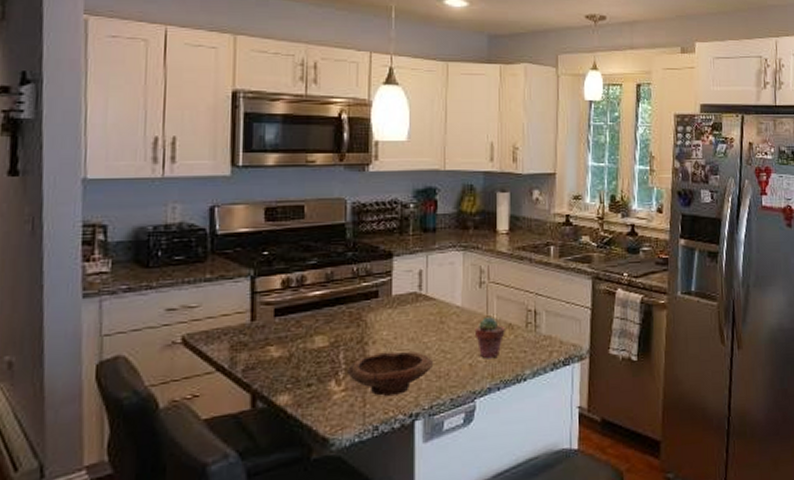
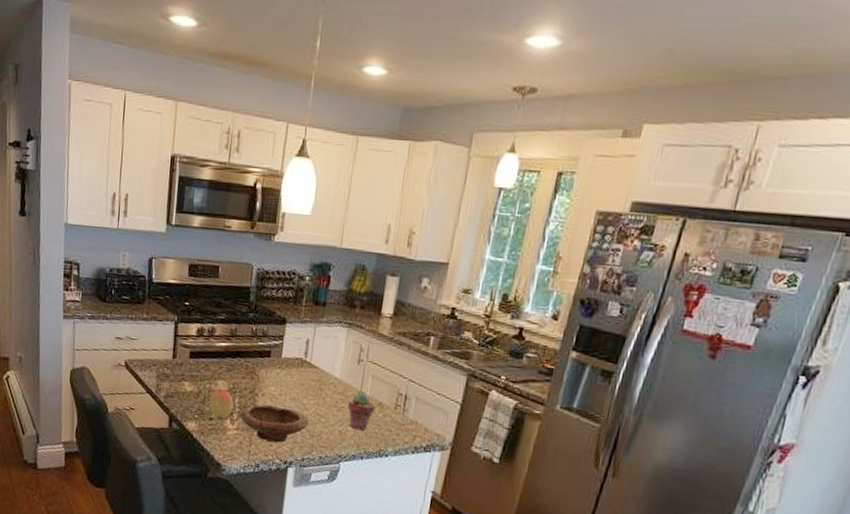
fruit: none [306,345,337,381] -> present [209,388,234,418]

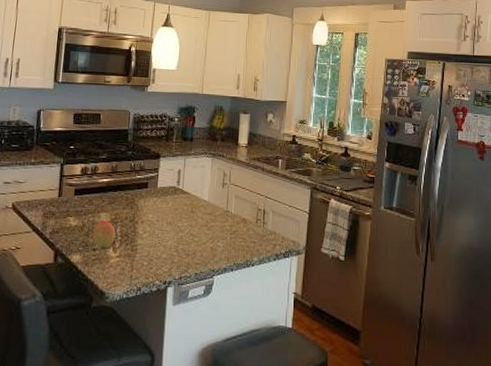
bowl: present [240,404,310,443] -> none [122,230,185,265]
potted succulent: present [347,392,376,431] -> none [216,211,240,245]

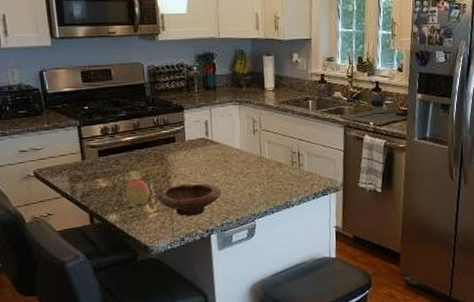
bowl: none [122,230,185,265] -> present [157,183,222,216]

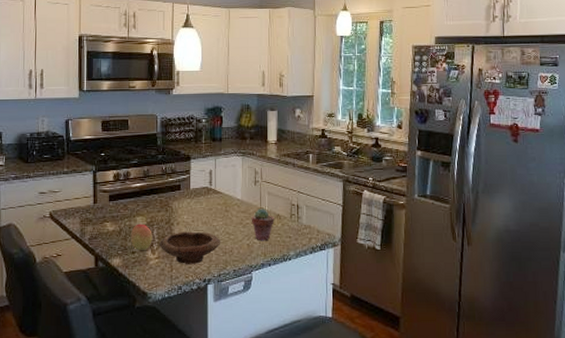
potted succulent: none [251,157,276,190] -> present [251,209,275,241]

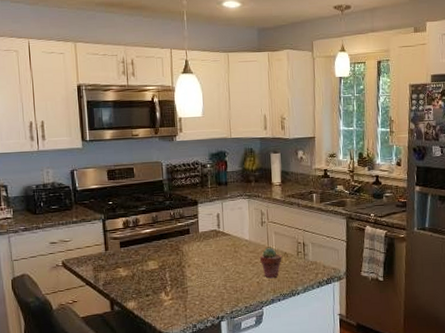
fruit: present [131,223,152,250] -> none [144,267,165,293]
bowl: present [159,231,221,264] -> none [172,272,232,304]

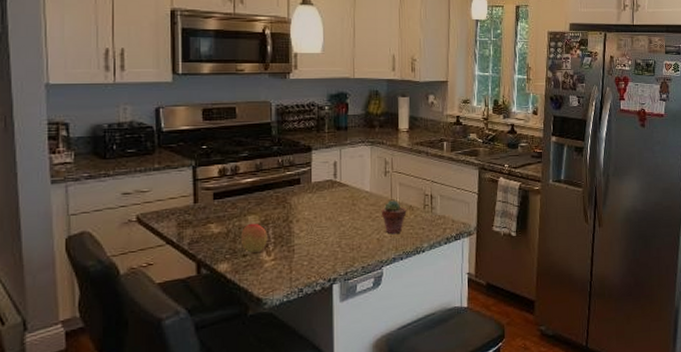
fruit: none [144,267,165,293] -> present [241,223,267,253]

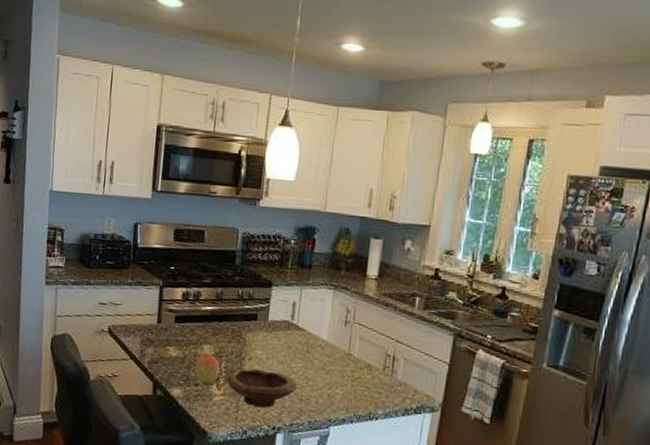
bowl: none [276,228,348,265] -> present [226,368,298,408]
potted succulent: present [381,200,407,235] -> none [335,354,364,394]

